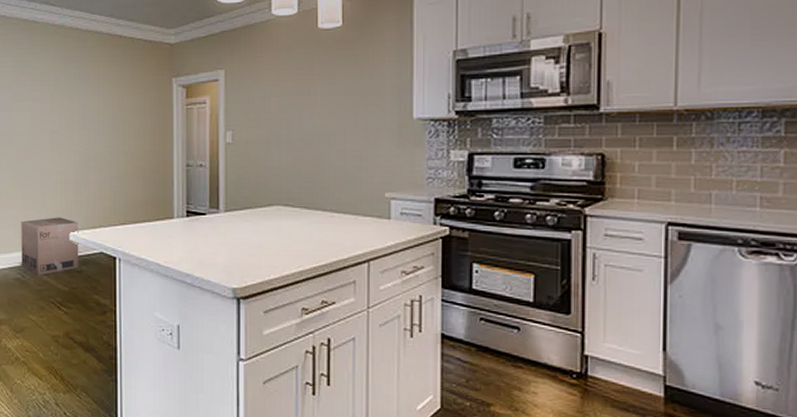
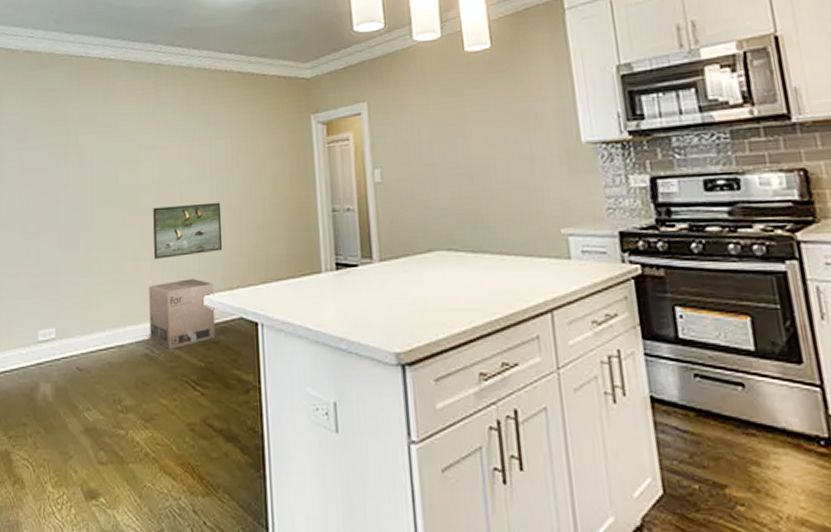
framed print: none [26,152,88,199] -> present [153,202,222,259]

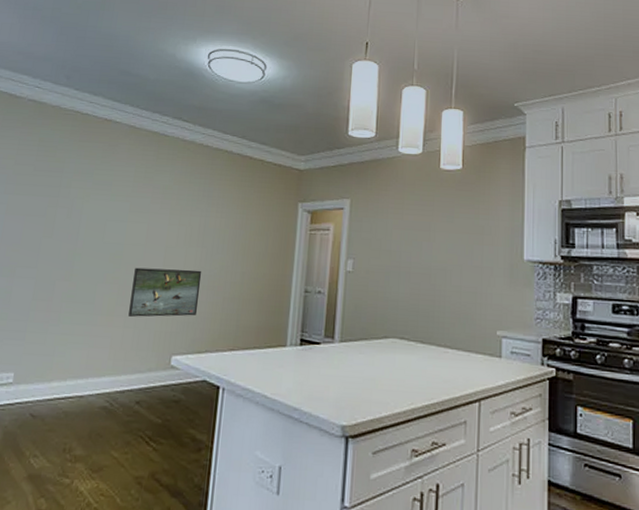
cardboard box: present [149,278,216,349] -> none [111,338,183,404]

